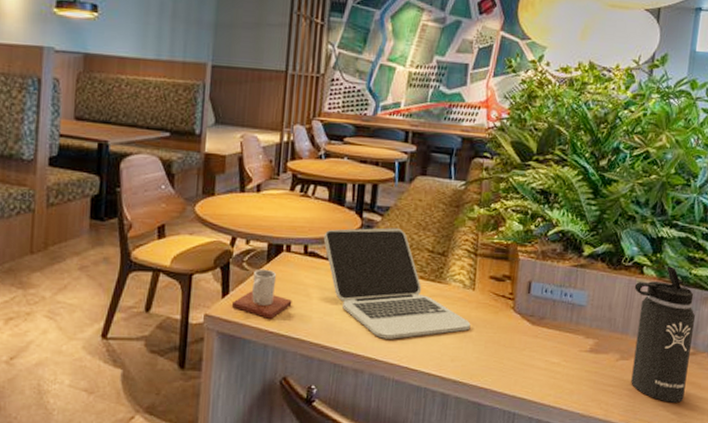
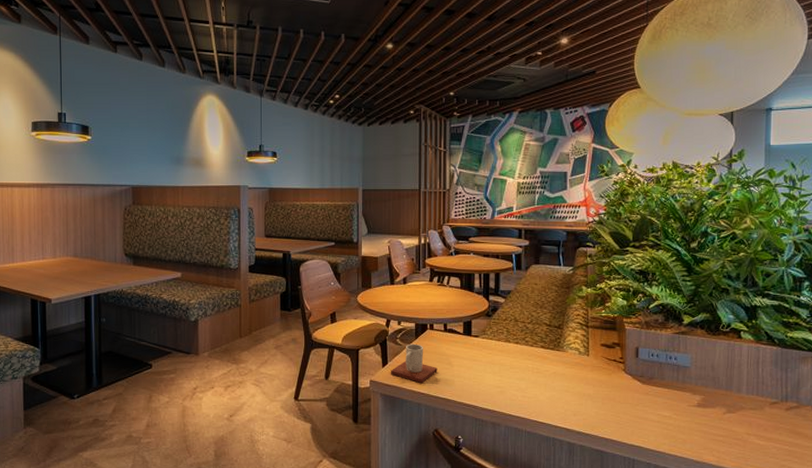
laptop: present [323,227,471,339] -> none [459,307,588,398]
thermos bottle: present [631,266,695,403] -> none [734,331,795,451]

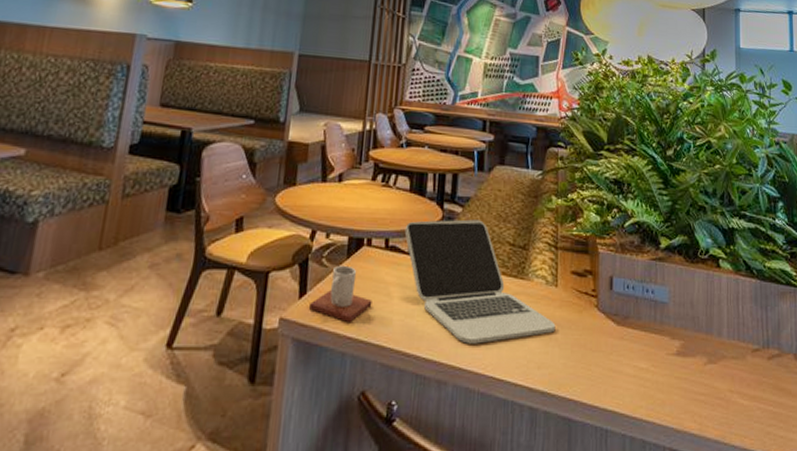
laptop: none [459,307,588,398] -> present [404,219,556,344]

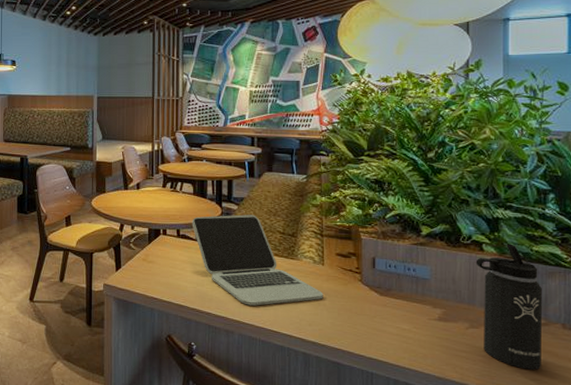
mug: present [309,265,372,324] -> none [124,248,171,289]
thermos bottle: none [713,259,776,413] -> present [475,244,542,370]

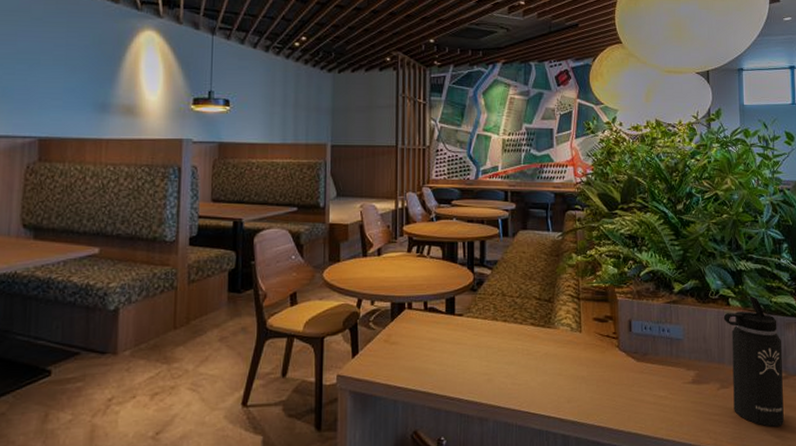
laptop: present [192,214,324,306] -> none [441,279,582,386]

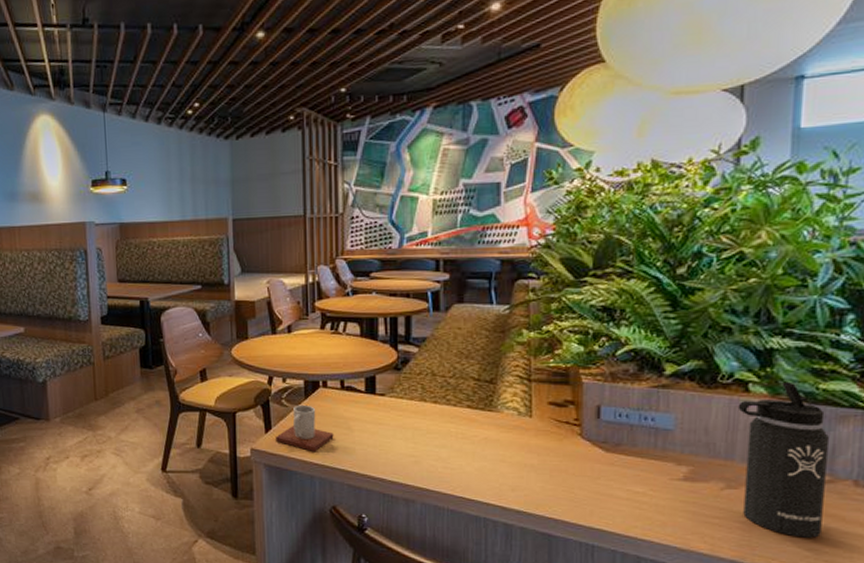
mug: none [362,327,417,376] -> present [276,404,334,453]

